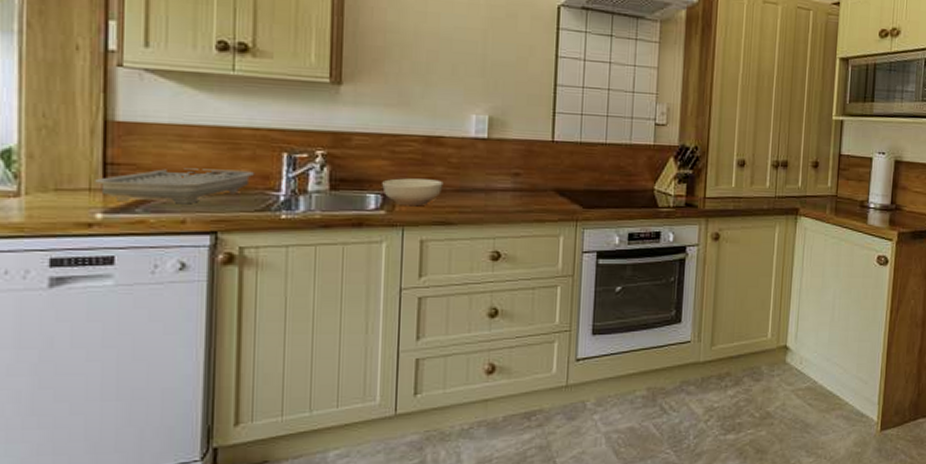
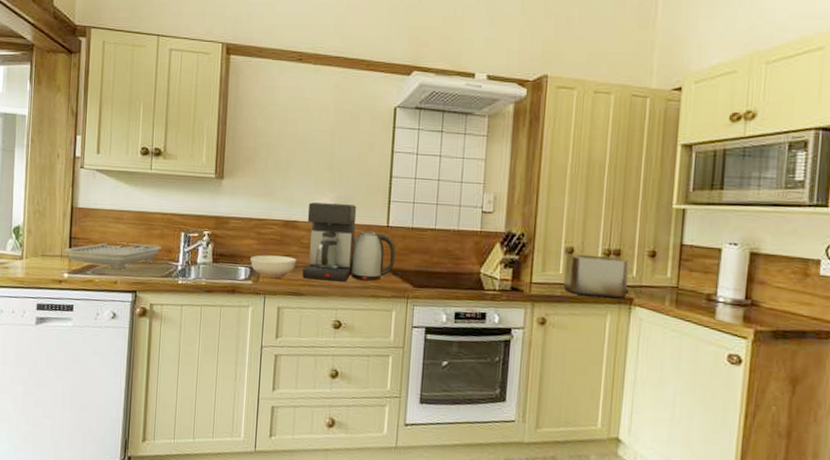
coffee maker: none [451,114,516,206] -> present [302,202,357,282]
kettle: none [510,147,562,204] -> present [350,231,396,281]
toaster: none [736,166,796,210] -> present [563,253,630,299]

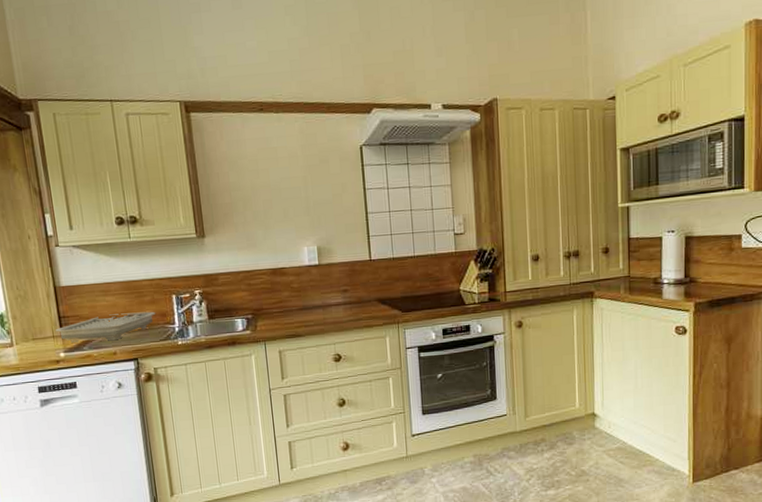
bowl: present [249,255,297,279] -> none [244,302,290,326]
coffee maker: present [302,202,357,282] -> none [292,244,345,321]
kettle: present [350,231,396,281] -> none [339,267,382,314]
toaster: present [563,253,630,299] -> none [532,257,590,297]

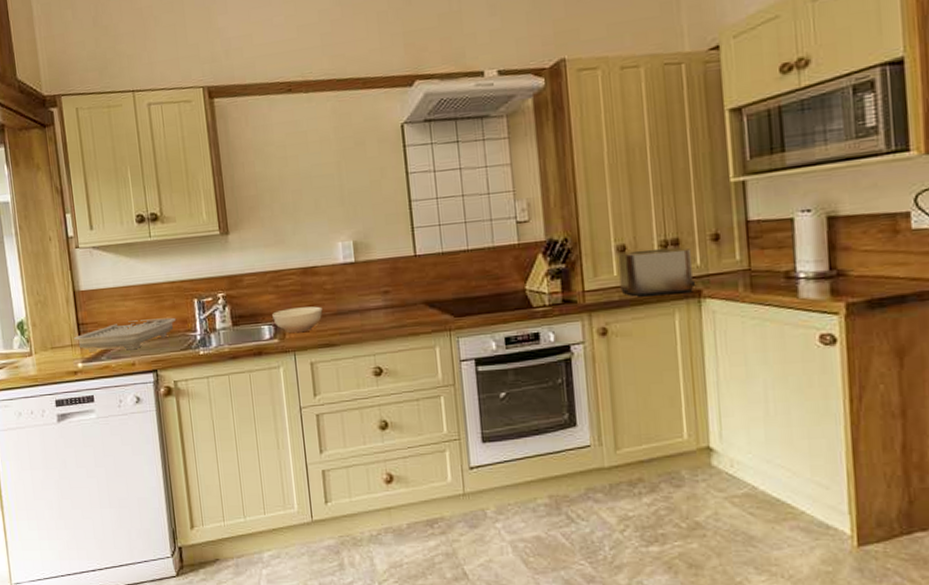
bowl: none [244,302,290,326] -> present [271,306,323,334]
toaster: none [532,257,590,297] -> present [617,247,696,297]

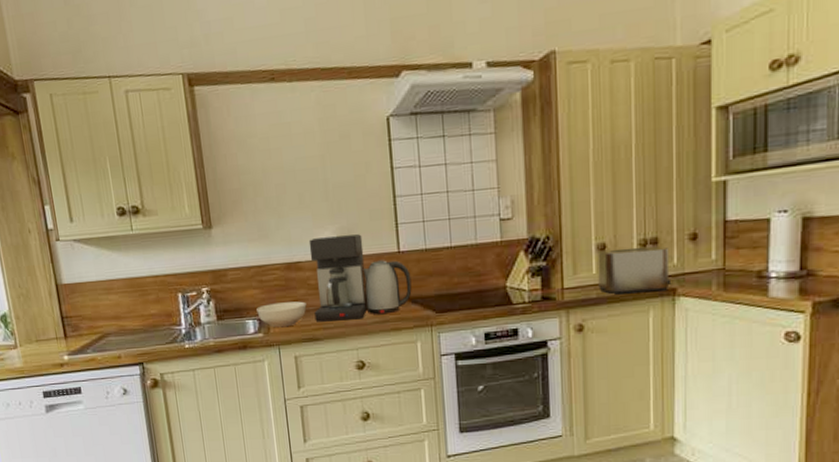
dish rack: present [74,317,177,353] -> none [59,311,162,346]
coffee maker: none [324,238,386,328] -> present [308,234,369,322]
kettle: none [379,264,429,320] -> present [362,260,412,315]

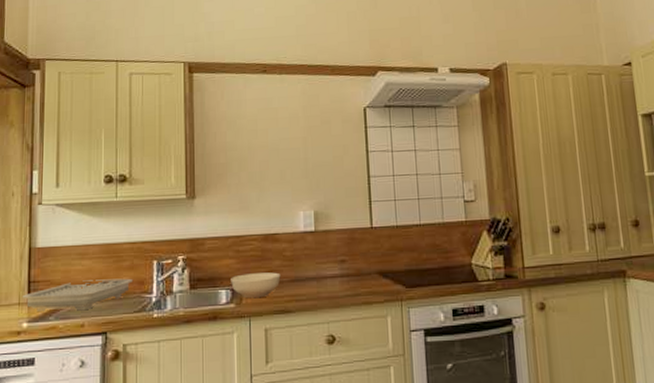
dish rack: none [59,311,162,346] -> present [23,278,134,313]
coffee maker: present [308,234,369,322] -> none [287,210,341,294]
kettle: present [362,260,412,315] -> none [337,235,383,288]
toaster: present [597,246,672,295] -> none [553,230,621,275]

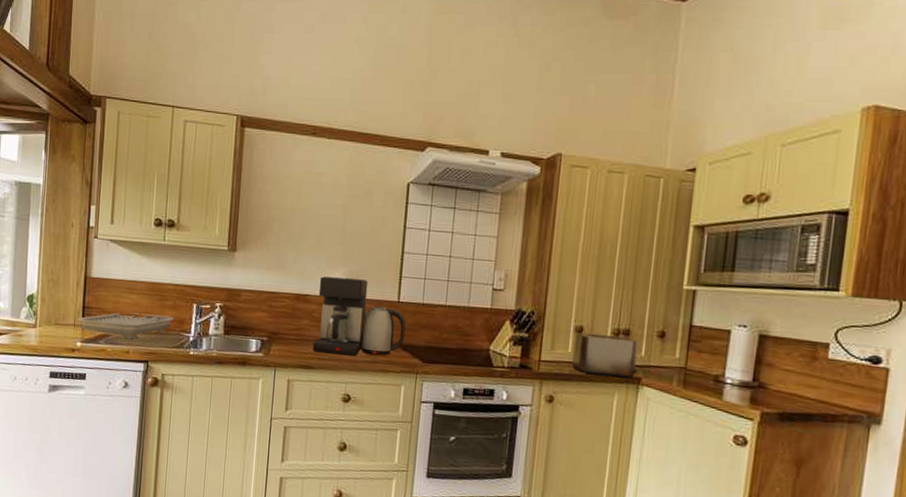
bowl: present [229,272,281,299] -> none [260,327,308,352]
coffee maker: none [287,210,341,294] -> present [312,276,368,356]
kettle: none [337,235,383,288] -> present [360,306,406,356]
toaster: none [553,230,621,275] -> present [572,332,639,379]

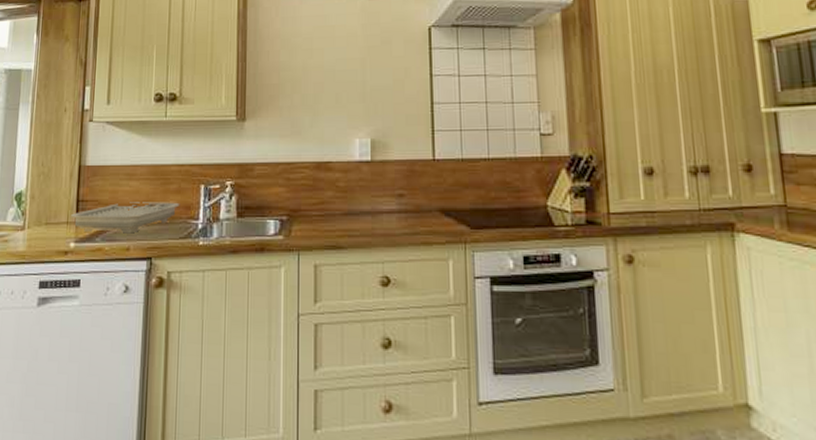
coffee maker: present [312,276,368,356] -> none [340,138,398,229]
kettle: present [360,306,406,356] -> none [395,167,446,226]
toaster: present [572,332,639,379] -> none [645,174,729,225]

